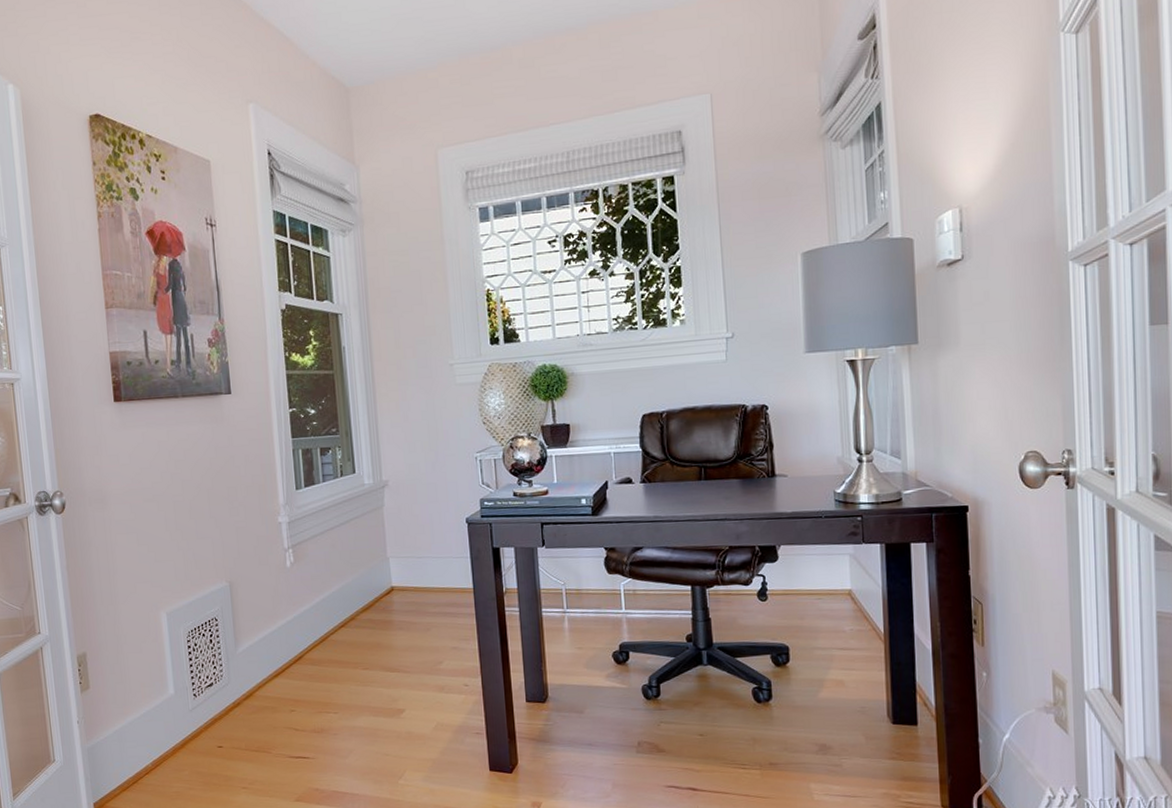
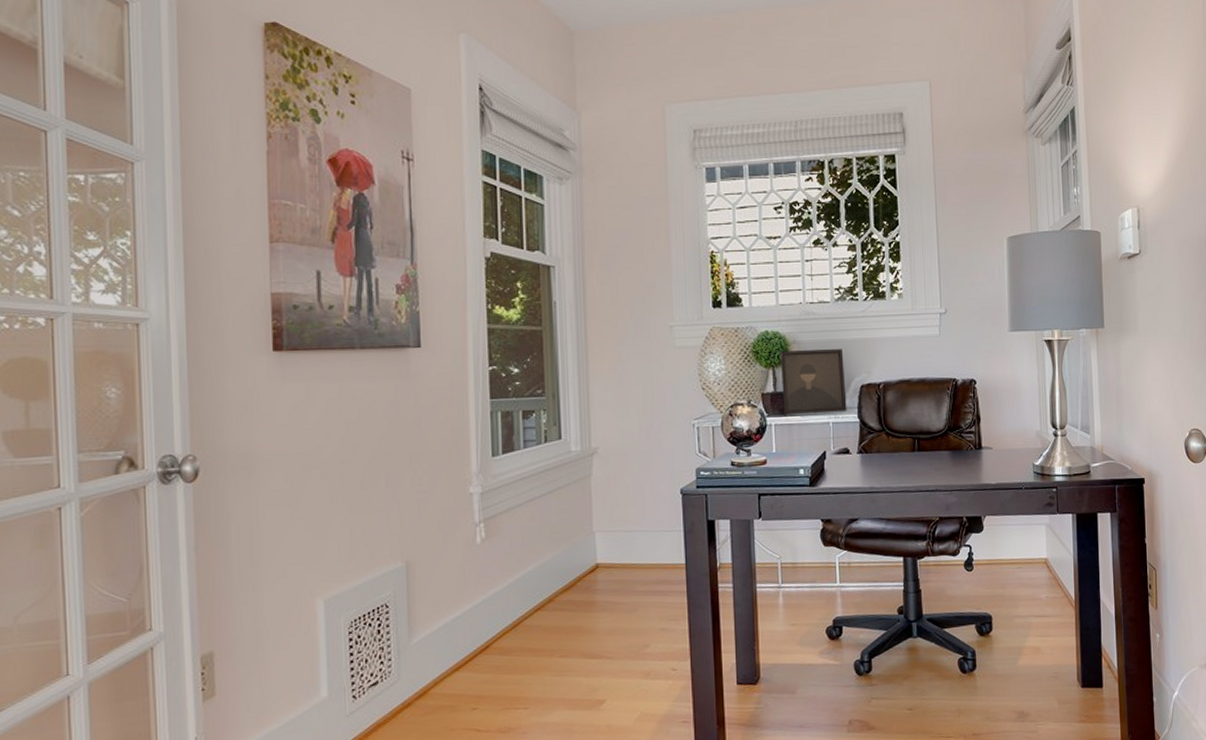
picture frame: none [558,379,629,447] -> present [779,349,847,416]

